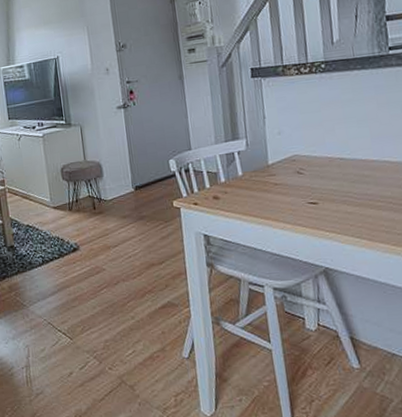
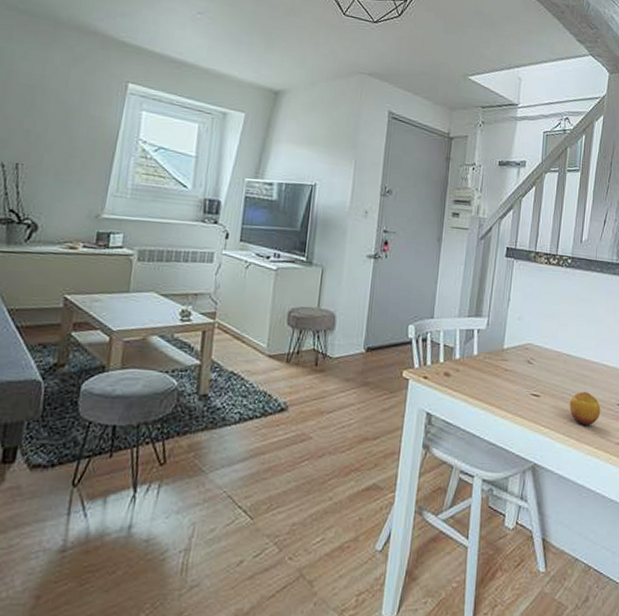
fruit: none [352,191,392,225] -> present [569,391,601,426]

